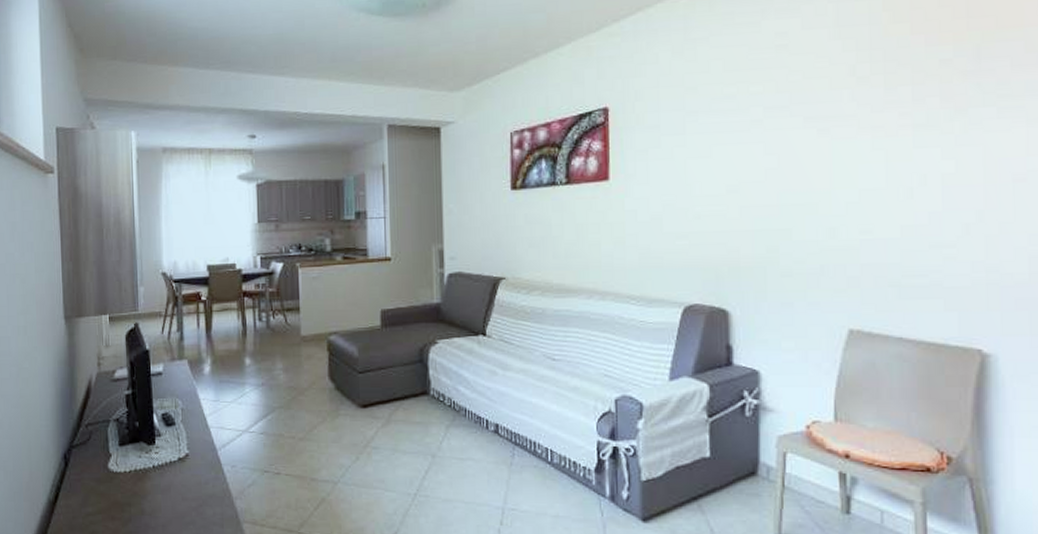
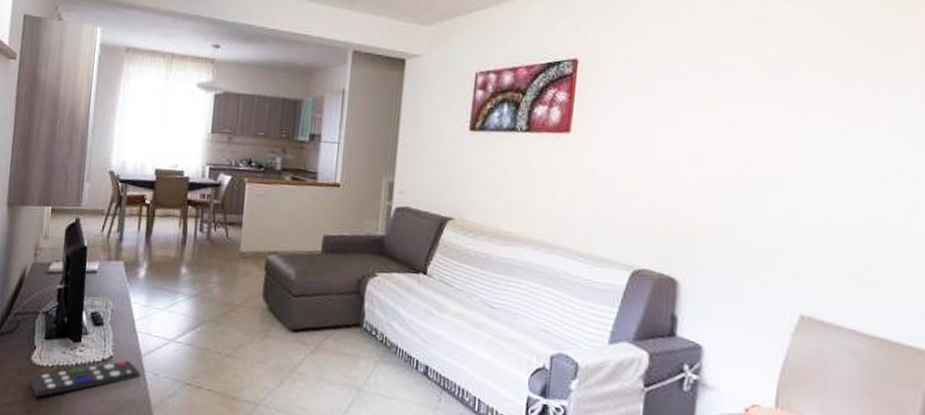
remote control: none [108,457,218,503] -> present [28,360,141,397]

